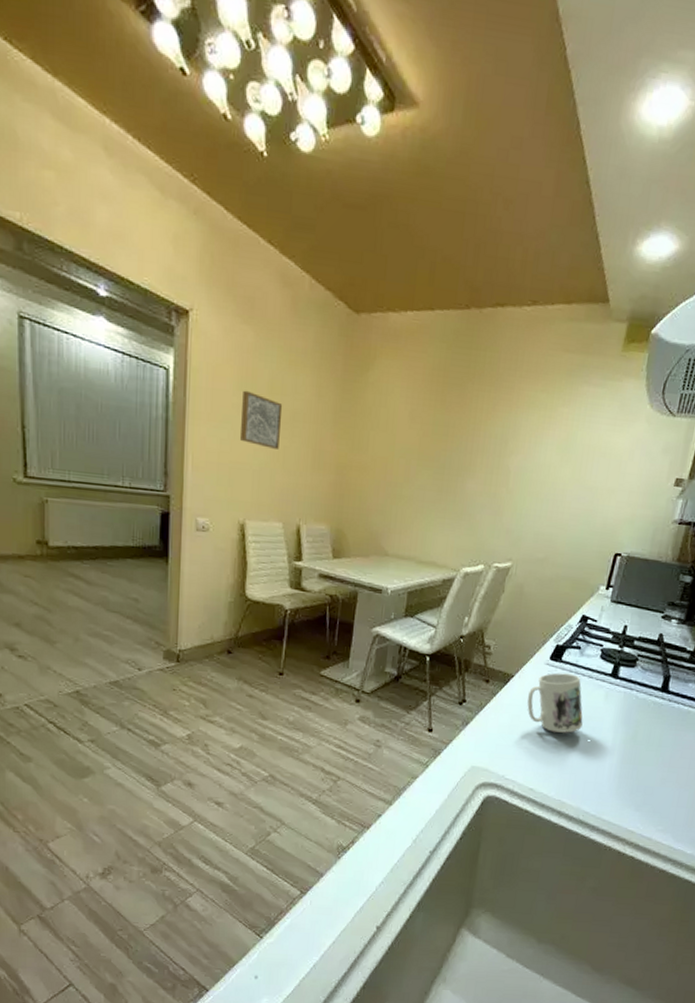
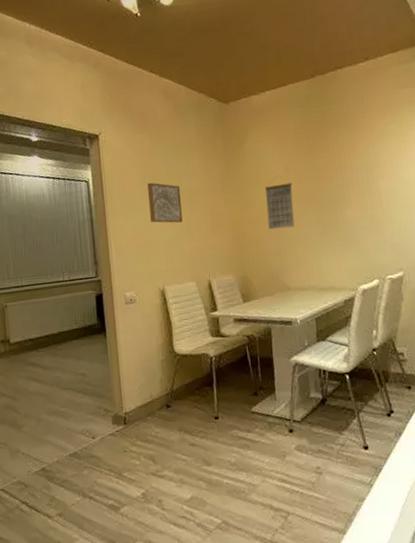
calendar: none [377,428,415,486] -> present [265,182,295,230]

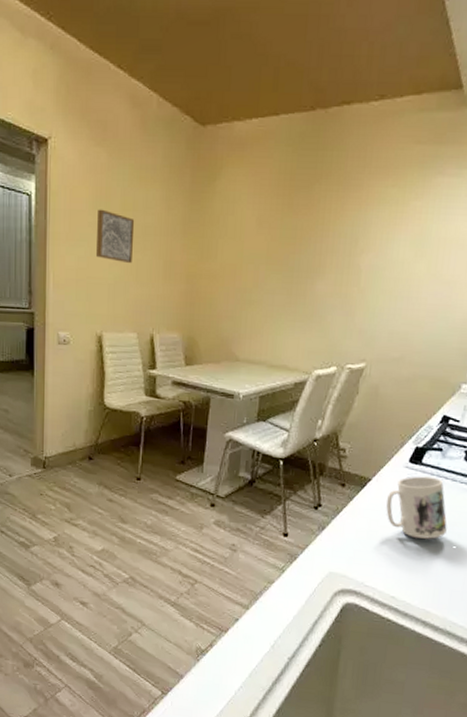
calendar: present [265,182,295,230] -> none [227,235,263,291]

